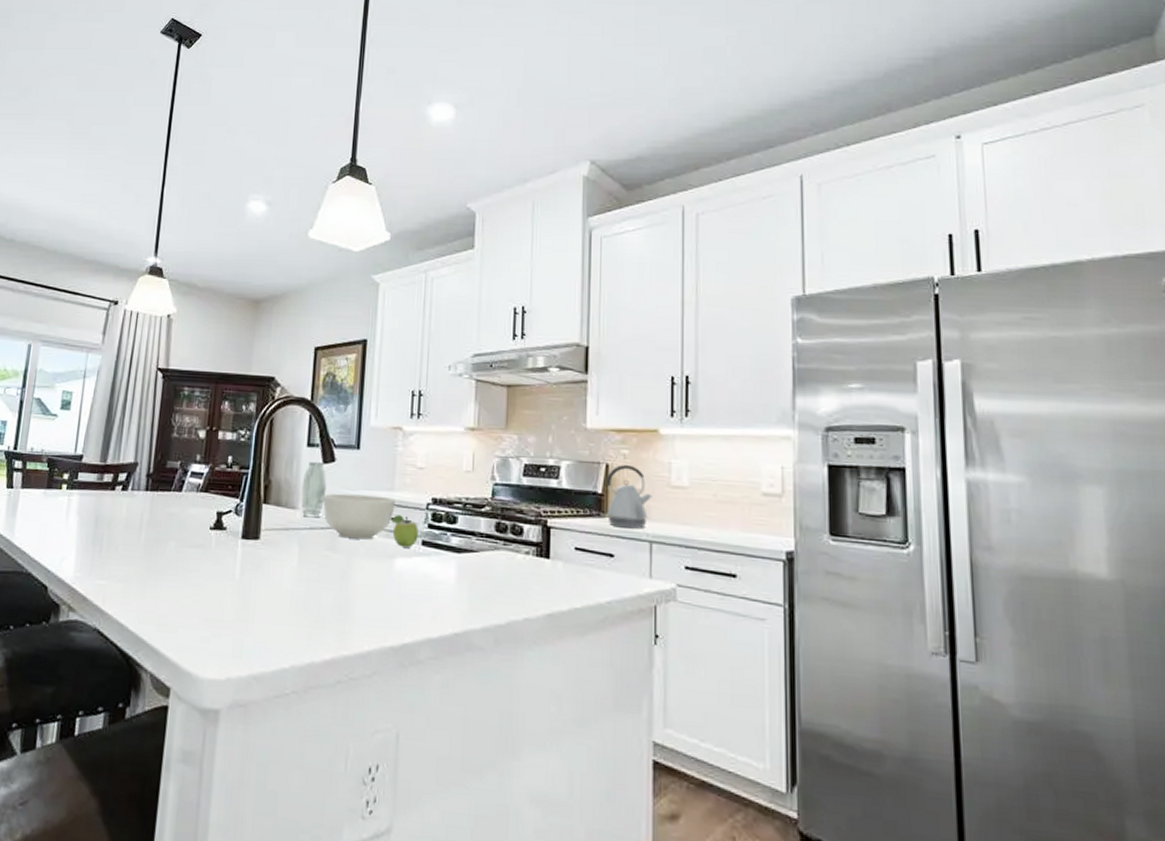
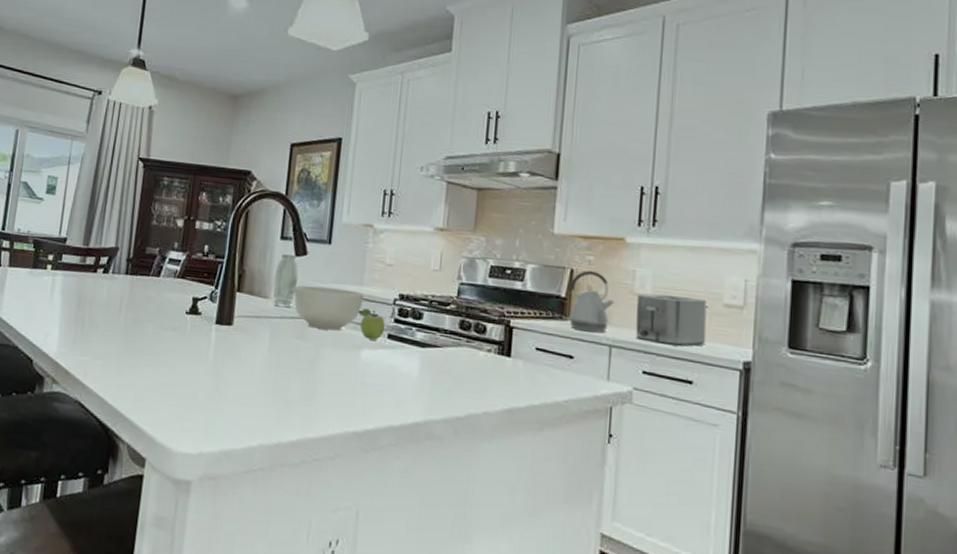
toaster: none [674,485,747,540] -> present [635,293,707,347]

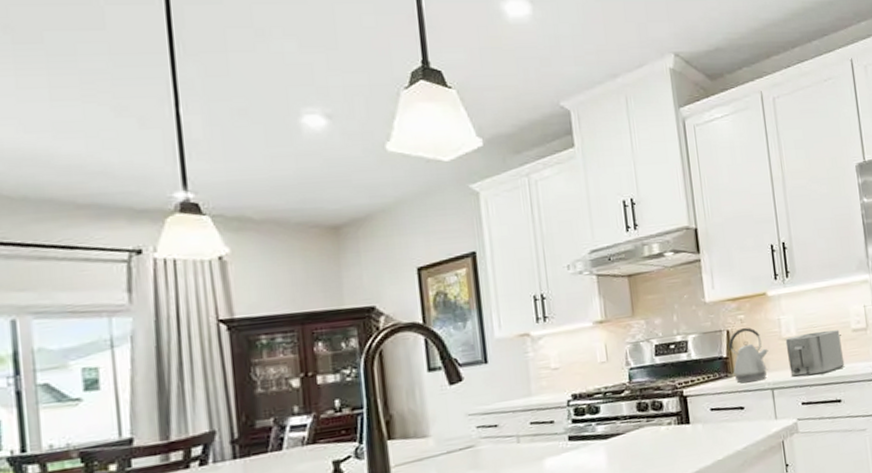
vase: present [273,254,299,308] -> none [429,385,459,443]
bowl: present [294,285,364,331] -> none [456,403,536,454]
fruit: present [359,308,385,340] -> none [533,417,564,448]

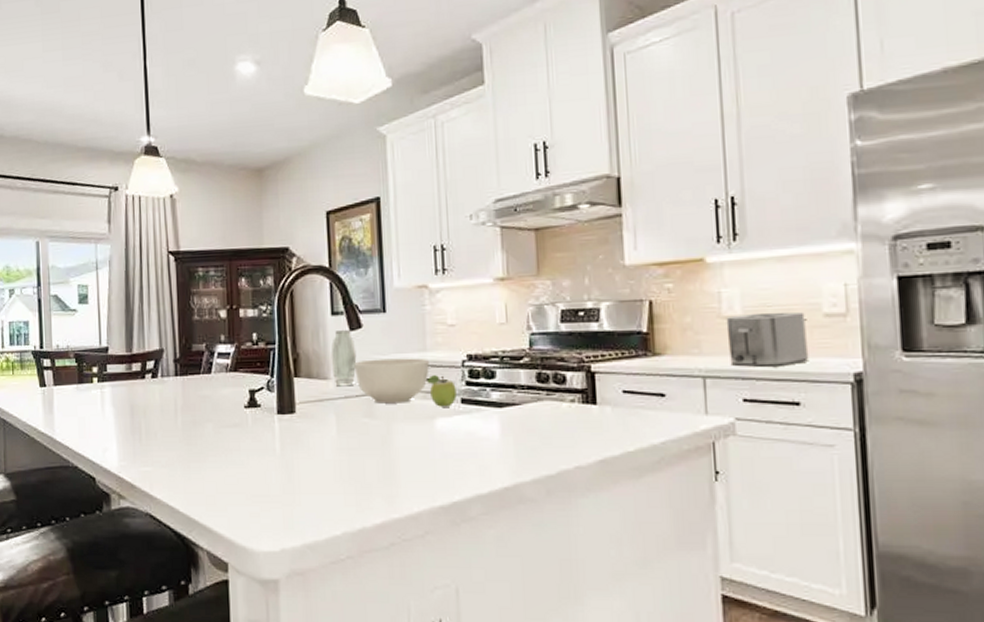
vase: none [429,385,459,443] -> present [331,330,357,387]
bowl: none [456,403,536,454] -> present [354,358,429,404]
fruit: none [533,417,564,448] -> present [427,375,457,407]
kettle: present [728,328,769,384] -> none [651,300,702,366]

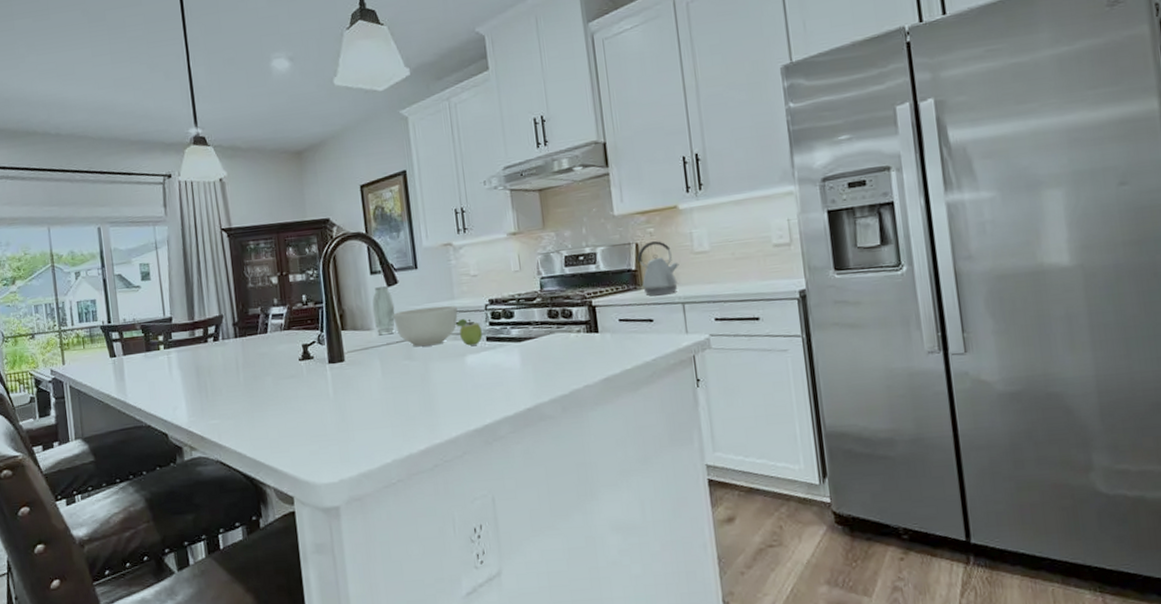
kettle: none [651,300,702,366] -> present [637,241,679,296]
toaster: present [726,311,810,368] -> none [697,244,765,292]

